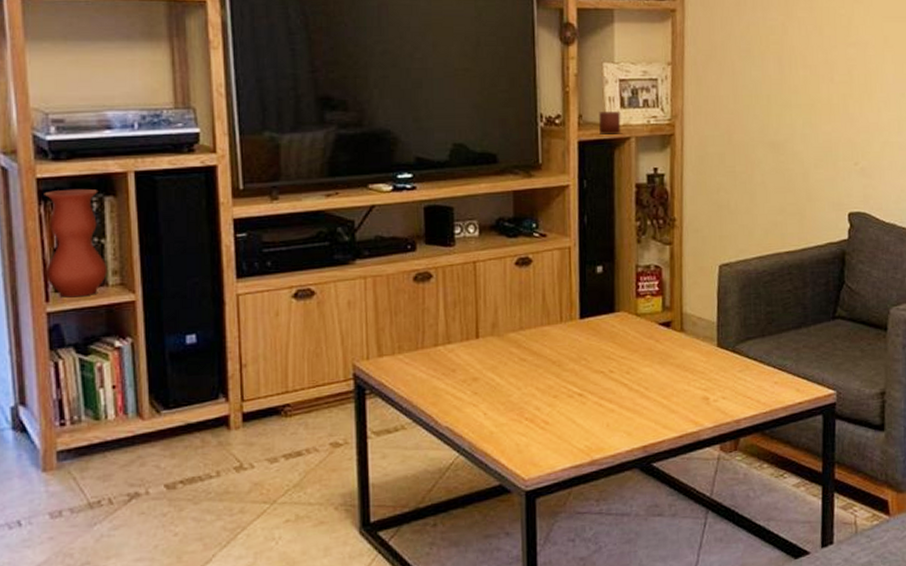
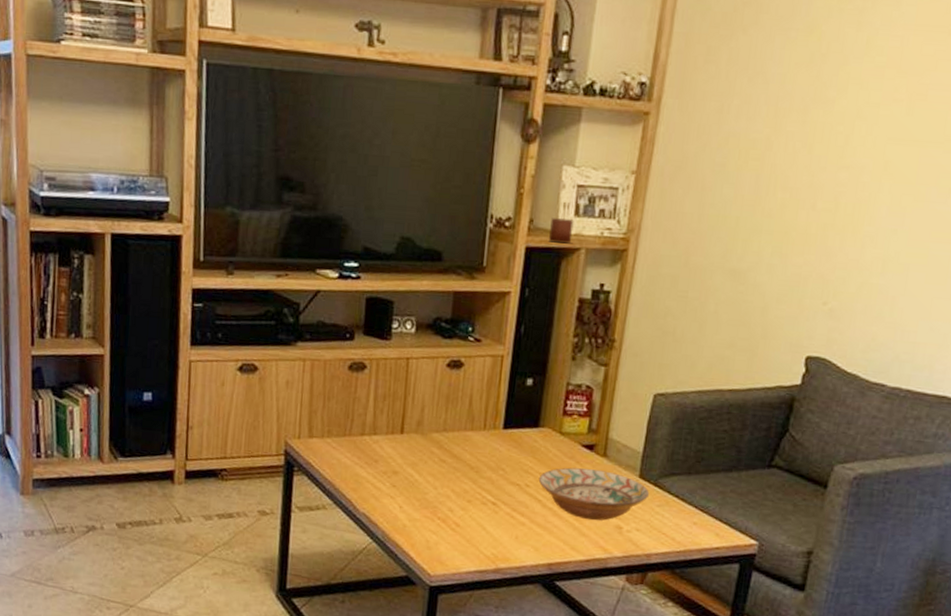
vase: present [44,188,107,298] -> none [32,244,83,345]
decorative bowl: none [621,345,730,396] -> present [538,467,650,521]

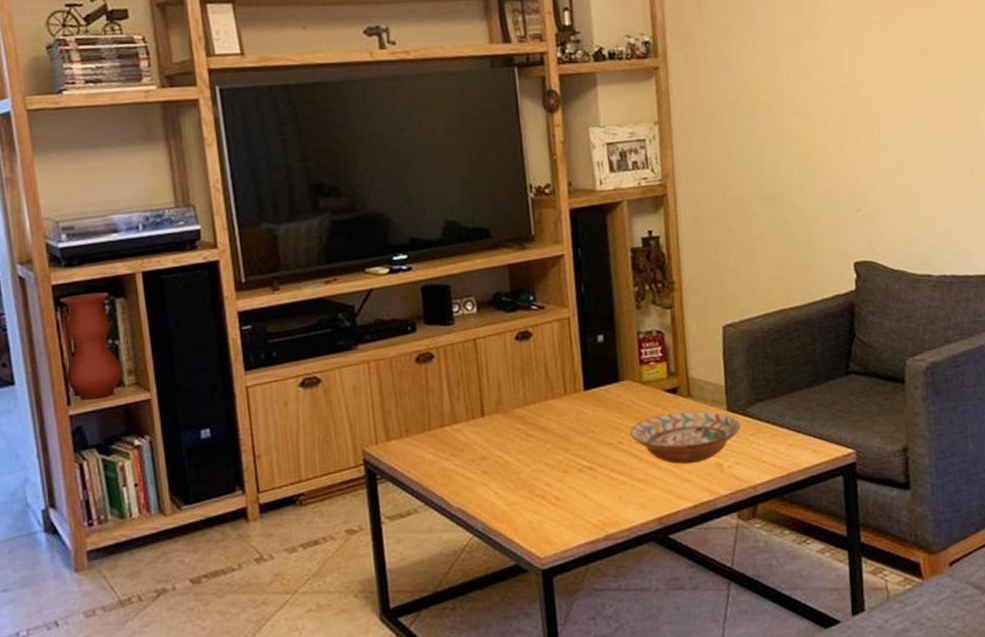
vase: none [32,244,83,345] -> present [59,292,123,400]
candle: present [549,213,574,244] -> none [588,171,613,201]

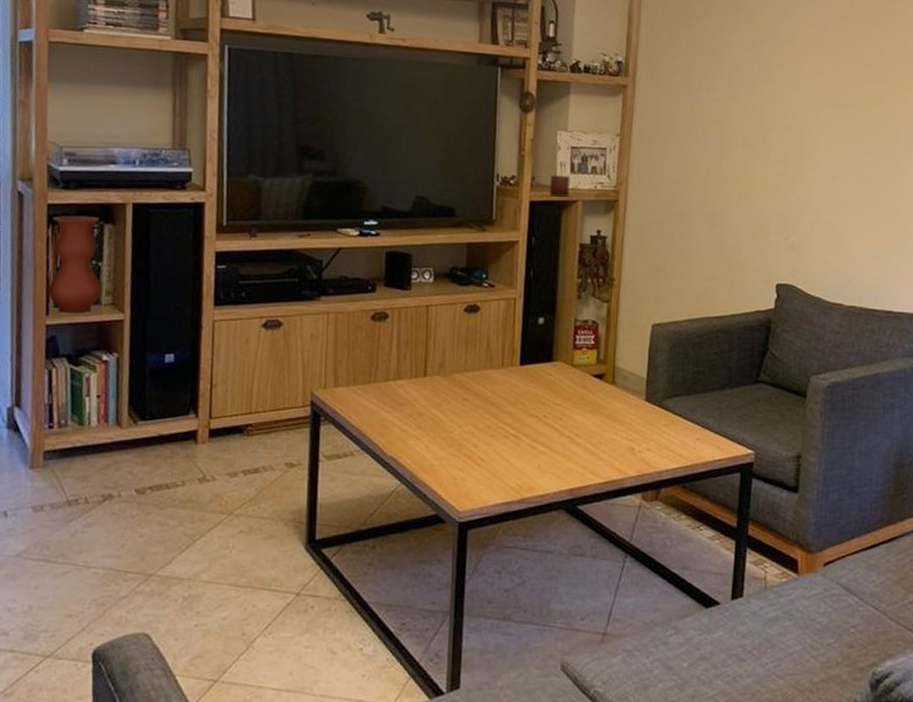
candle: none [588,171,613,201] -> present [550,171,570,197]
decorative bowl: present [629,411,741,464] -> none [555,397,656,444]

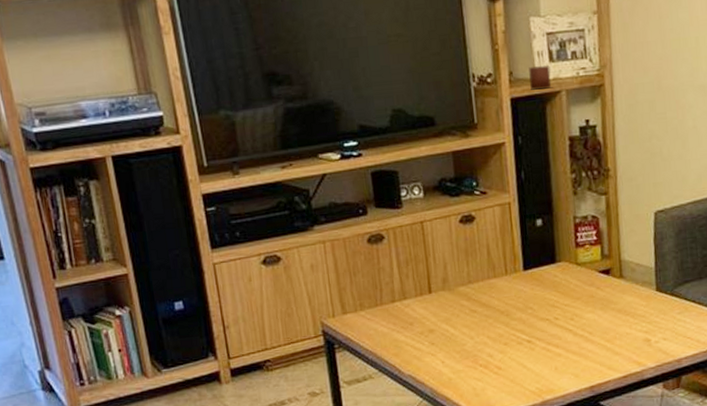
vase: present [47,215,102,313] -> none [38,175,101,274]

